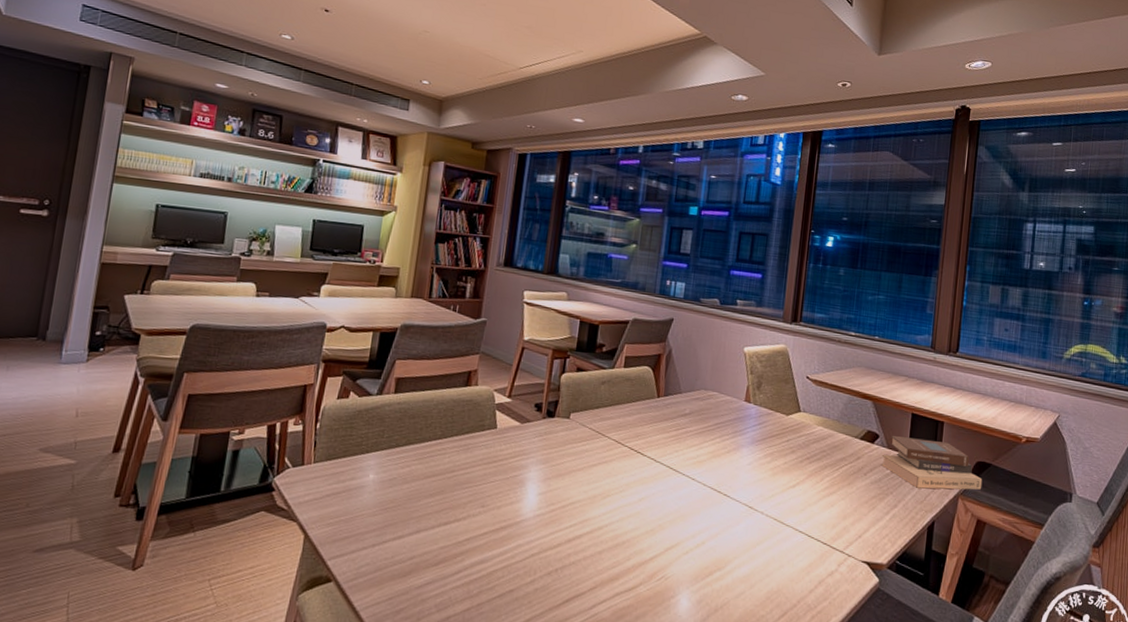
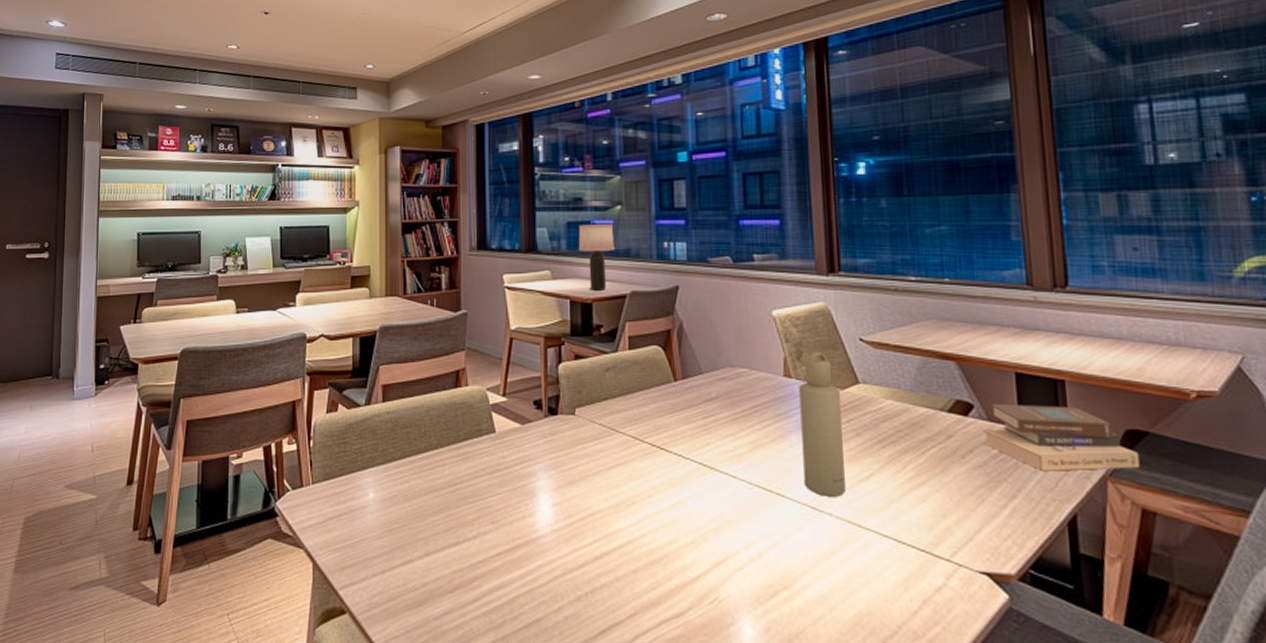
table lamp: none [594,256,627,315] -> present [578,224,615,291]
bottle: none [746,384,785,499] -> present [799,352,846,497]

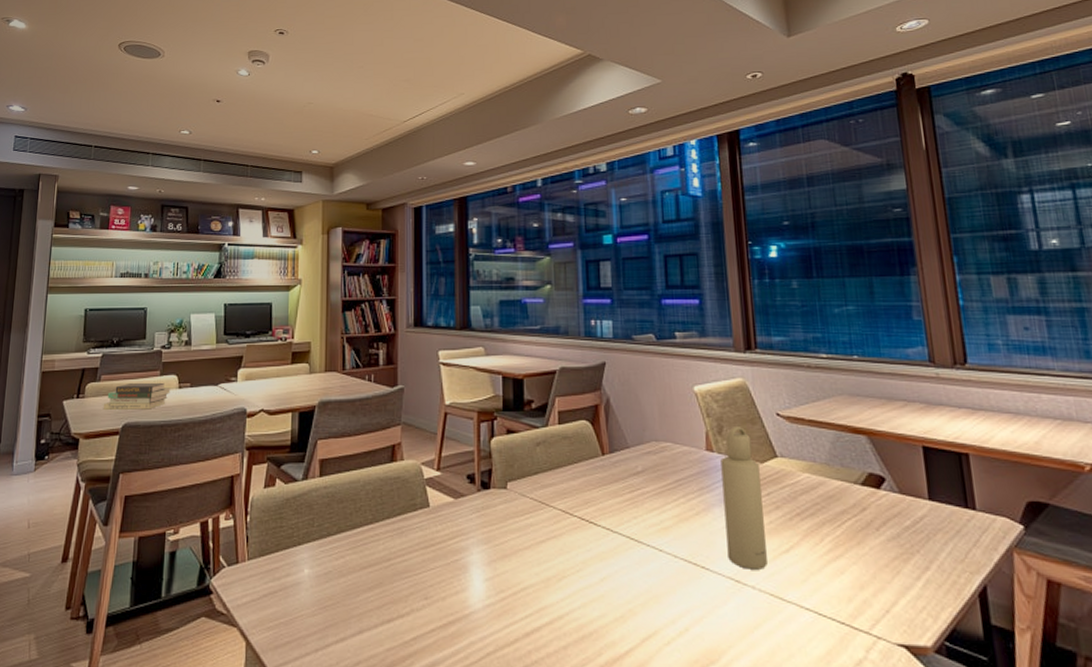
books: none [162,307,228,335] -> present [104,382,171,410]
table lamp: present [578,224,615,291] -> none [510,303,545,367]
books: present [983,403,1141,471] -> none [895,476,1043,543]

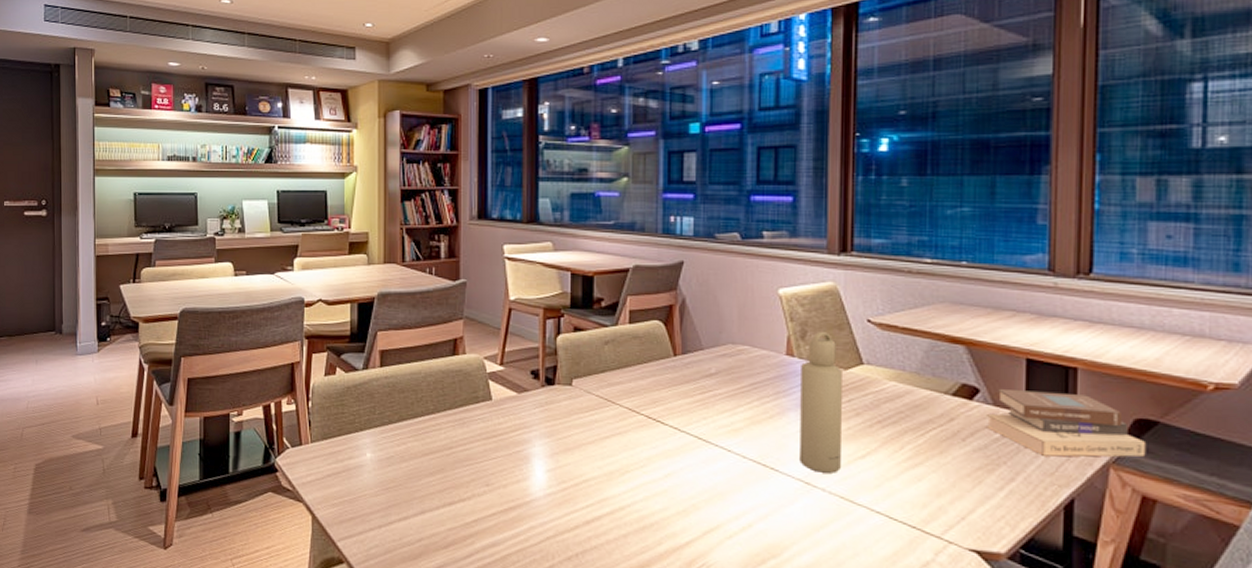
books: present [104,382,171,410] -> none [161,269,226,296]
books: none [895,476,1043,543] -> present [987,388,1147,457]

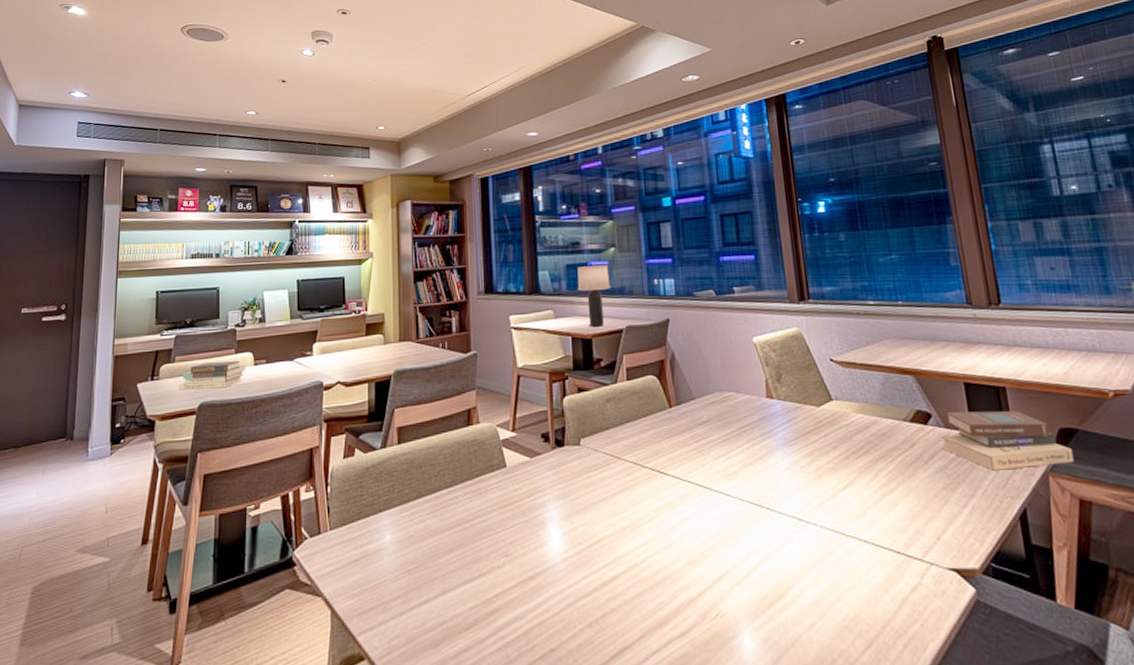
books: none [161,269,226,296] -> present [179,360,246,390]
table lamp: none [581,196,619,264] -> present [577,265,611,327]
bottle: present [800,332,842,473] -> none [780,373,827,508]

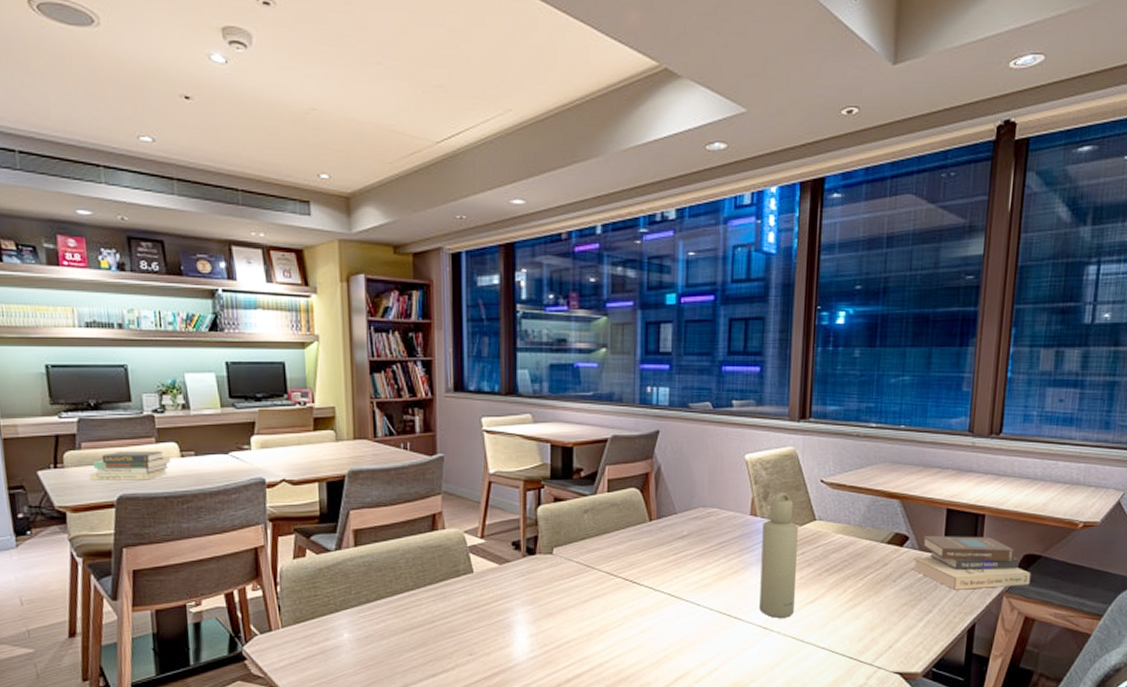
table lamp: present [577,265,611,327] -> none [560,367,598,435]
bottle: none [780,373,827,508] -> present [759,493,798,618]

